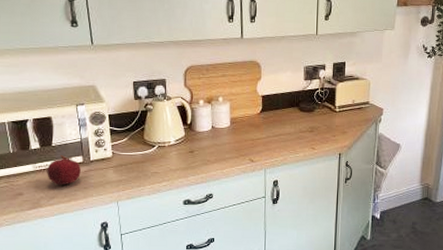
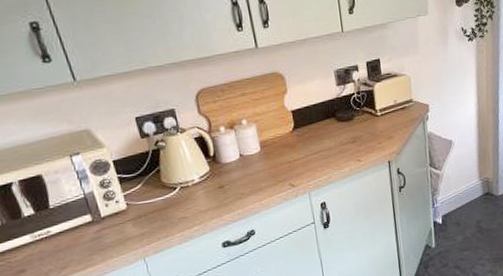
fruit: present [47,155,81,185] -> none [49,217,93,253]

